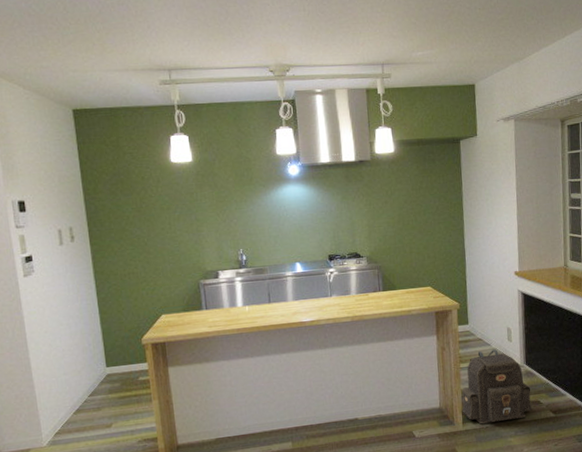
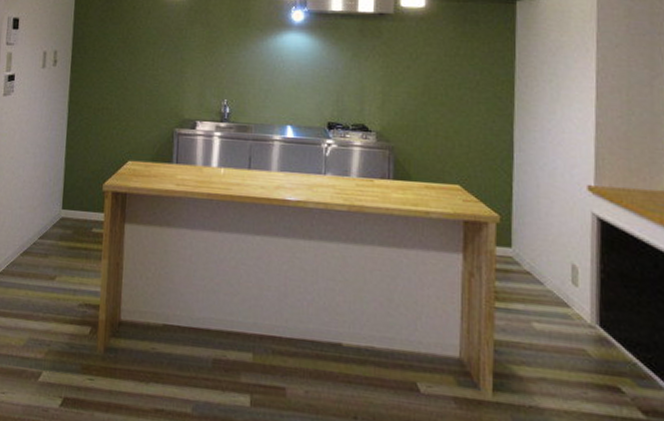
backpack: present [461,349,533,425] -> none [492,290,608,408]

